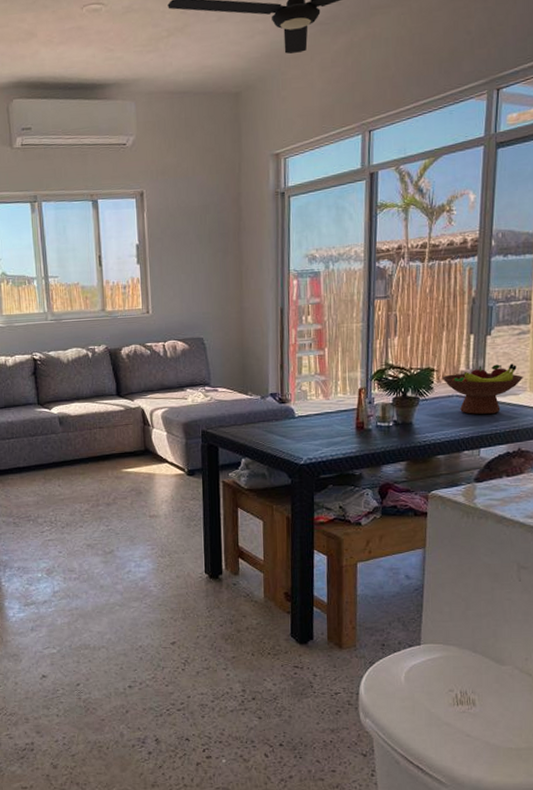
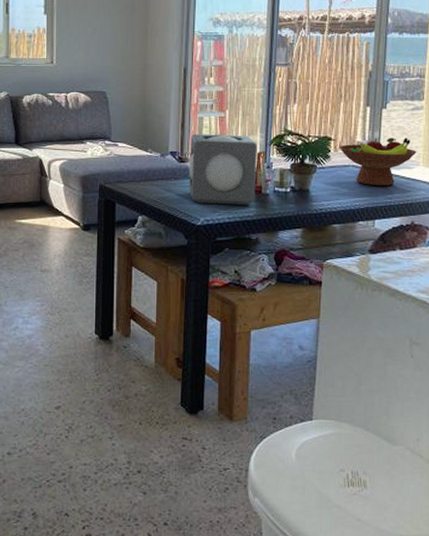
speaker: none [289,372,358,443] -> present [188,134,257,205]

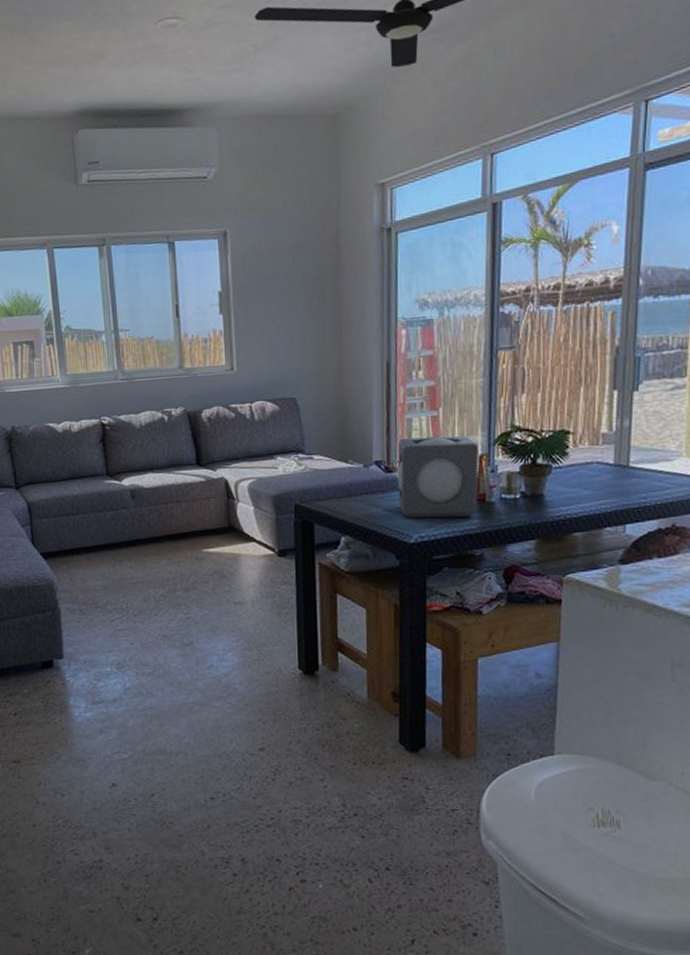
fruit bowl: present [339,137,417,187] -> none [579,424,678,485]

